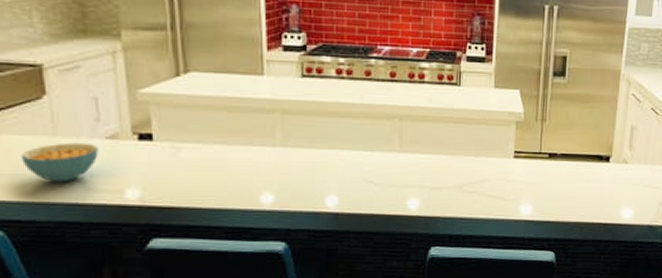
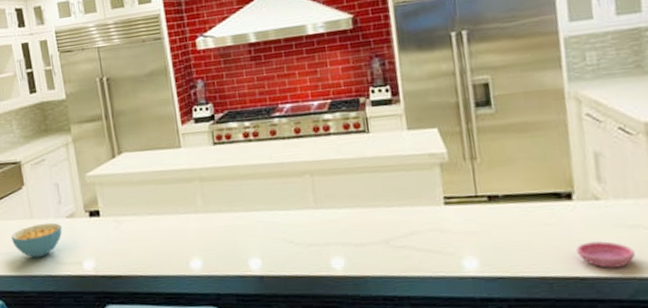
saucer: none [605,196,642,217] -> present [576,241,635,269]

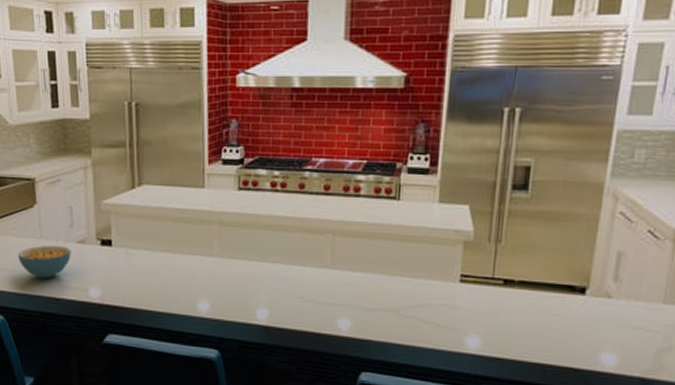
saucer: present [576,241,635,269] -> none [577,337,632,365]

